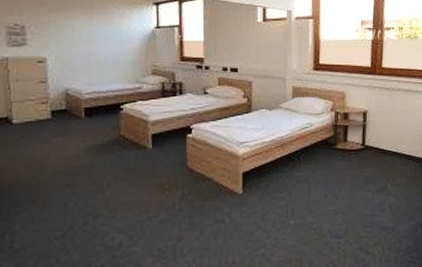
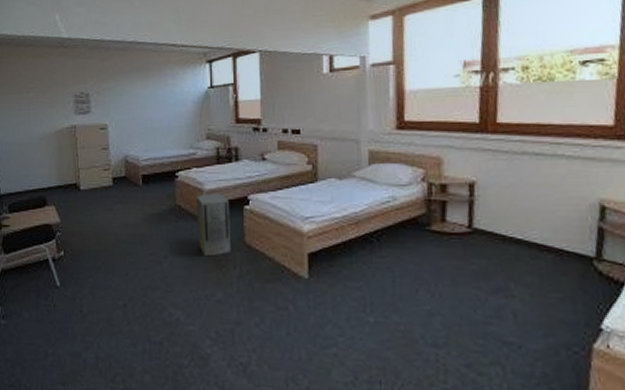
air purifier: none [140,124,175,182] -> present [196,193,232,257]

